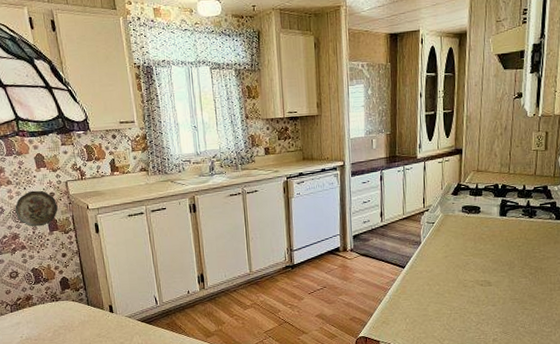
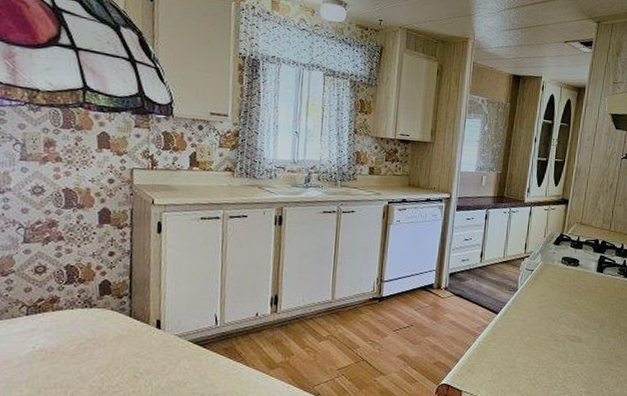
decorative plate: present [15,190,58,227] -> none [59,173,116,217]

